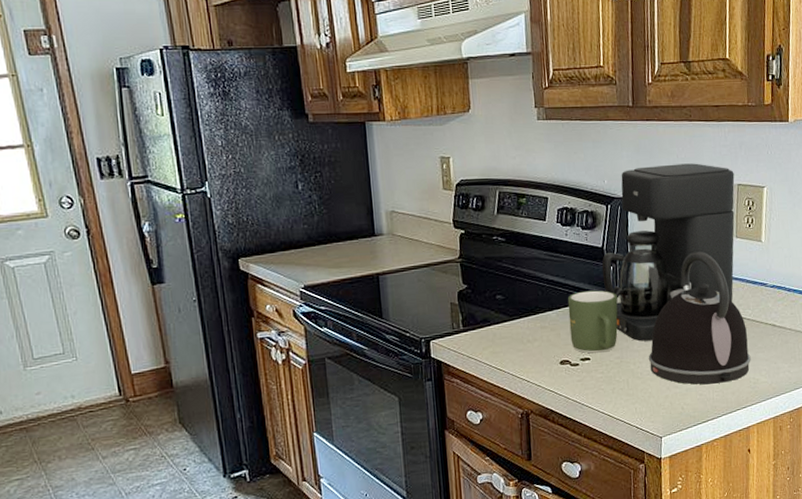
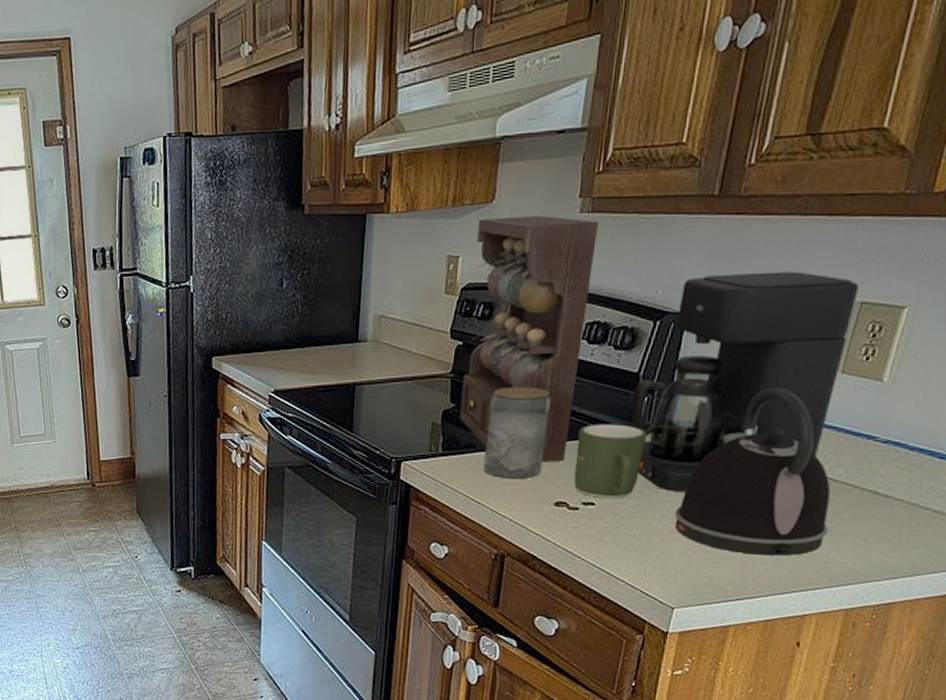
spice rack: none [461,122,561,328] -> present [460,216,599,462]
jar: none [495,265,545,346] -> present [483,386,551,479]

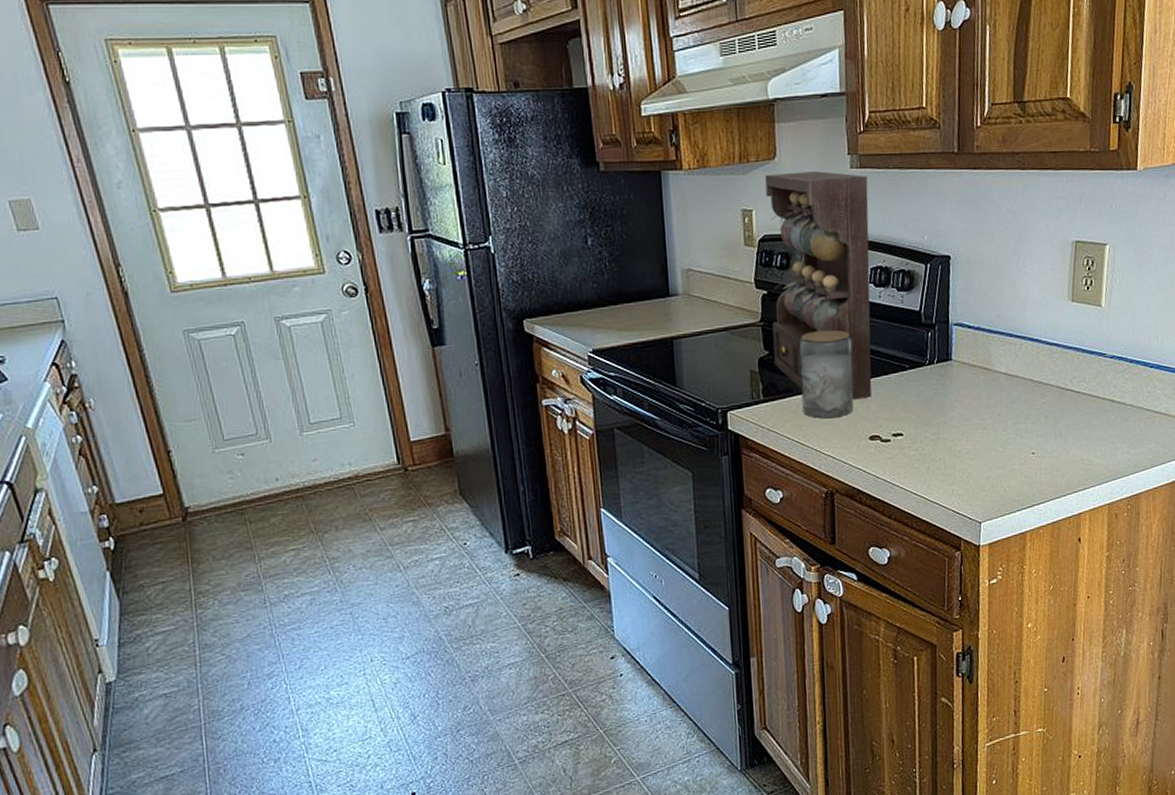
mug: present [573,423,647,499] -> none [879,358,936,429]
coffee maker: present [630,272,859,492] -> none [918,217,1073,416]
kettle: present [674,386,831,556] -> none [968,316,1085,466]

